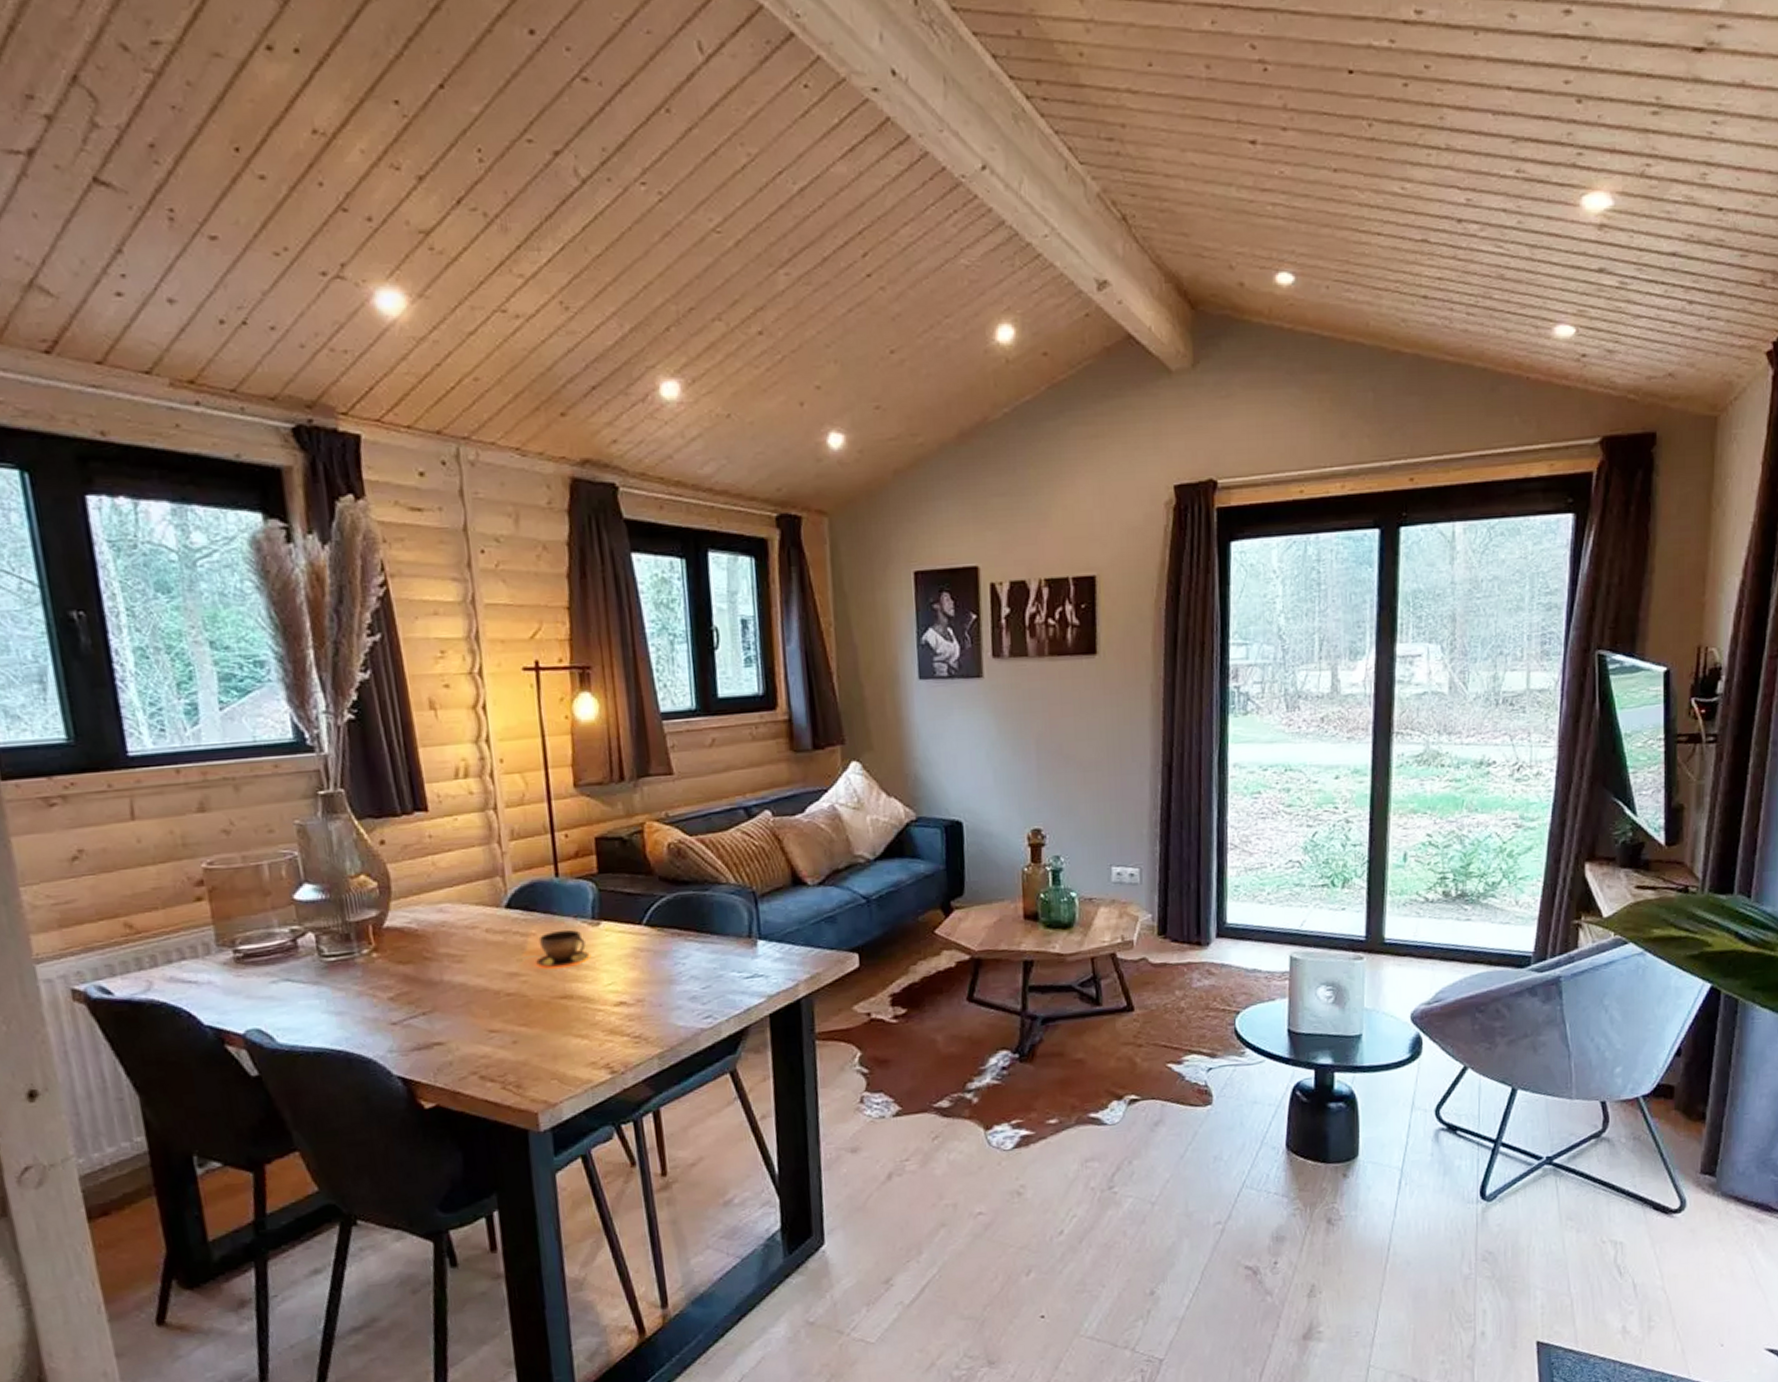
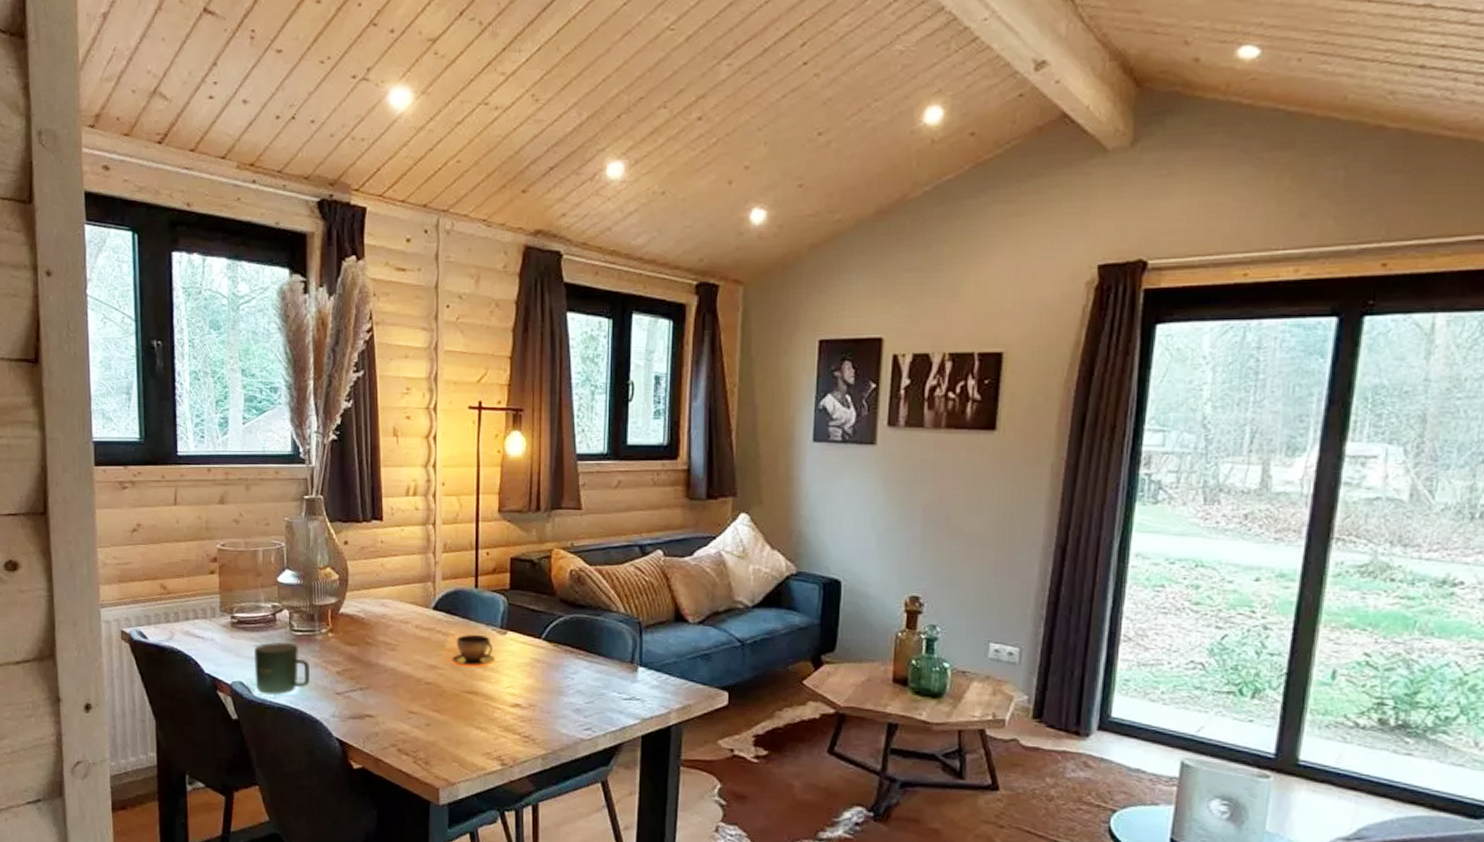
mug: none [272,971,355,1041] -> present [254,642,311,697]

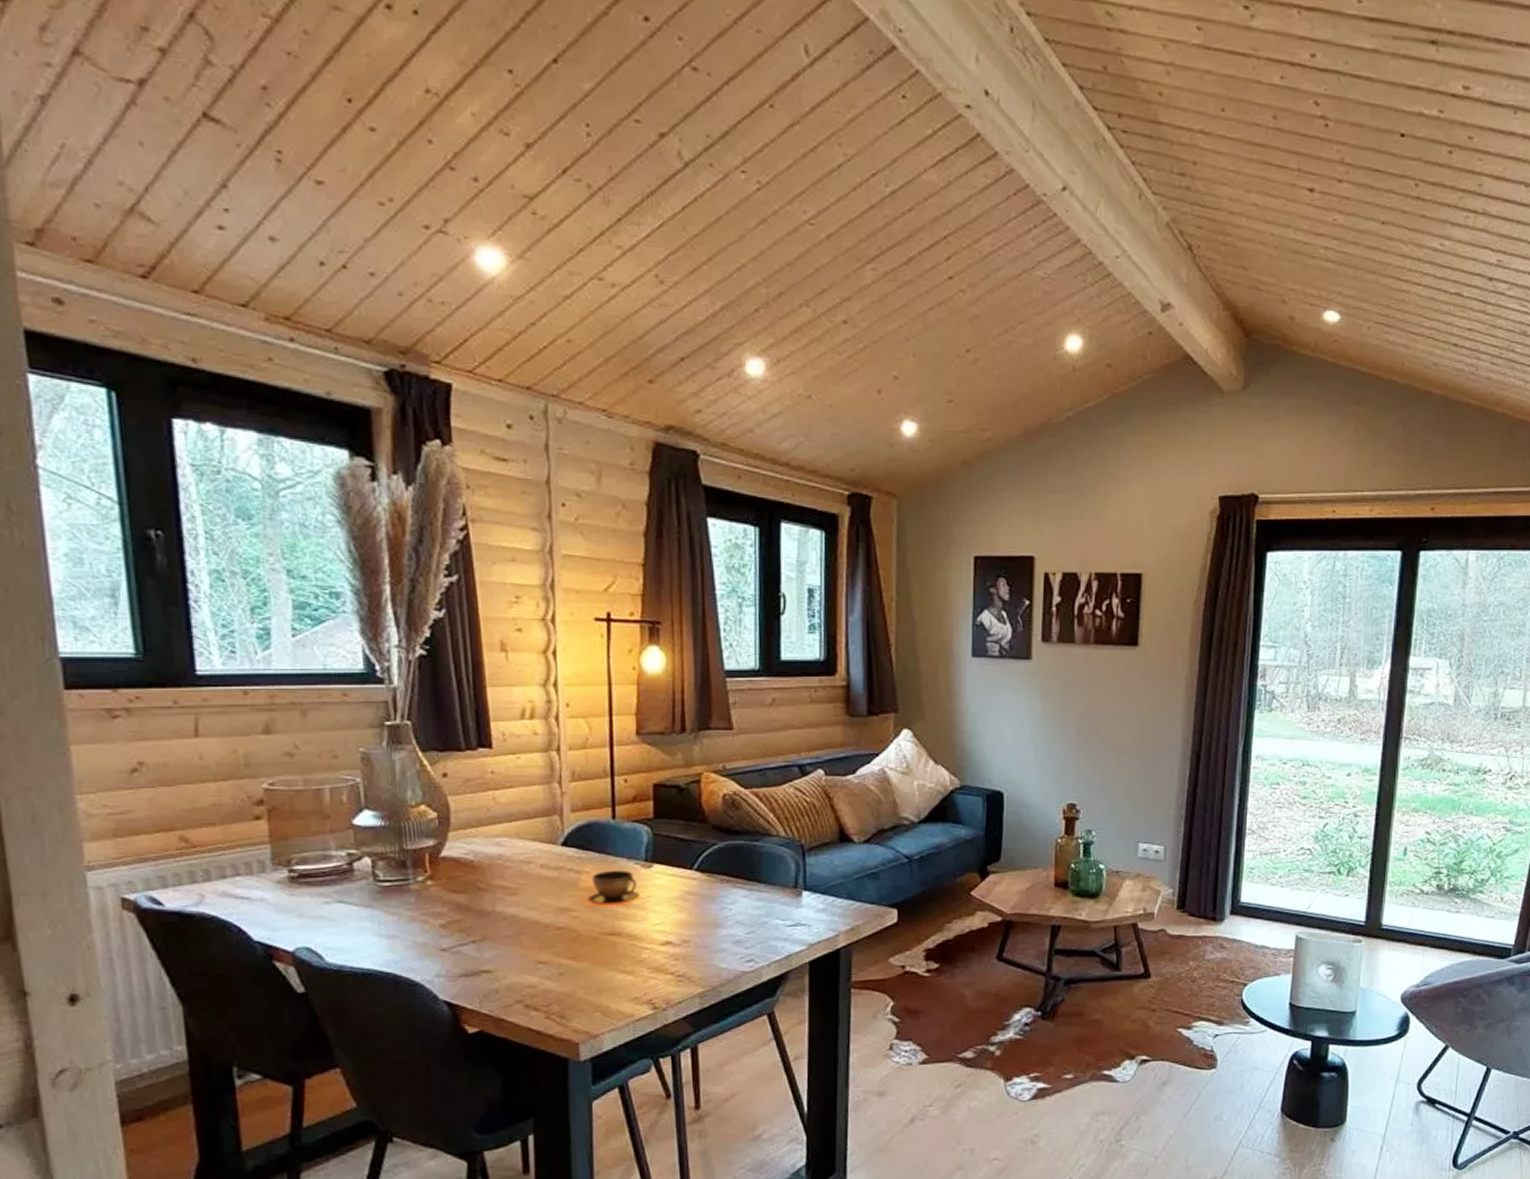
mug: present [254,642,311,697] -> none [325,895,406,961]

